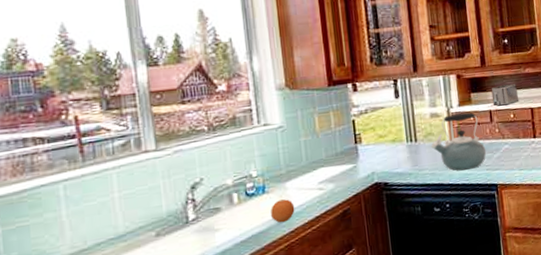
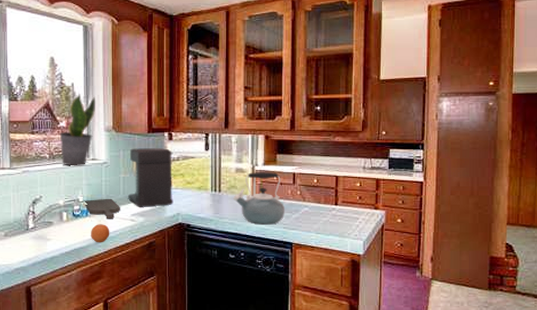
potted plant: none [219,50,263,137] -> present [59,94,96,166]
cutting board: none [258,167,305,193] -> present [84,198,120,220]
coffee maker: none [309,100,366,173] -> present [128,147,173,207]
toaster: present [491,83,519,106] -> none [297,149,325,171]

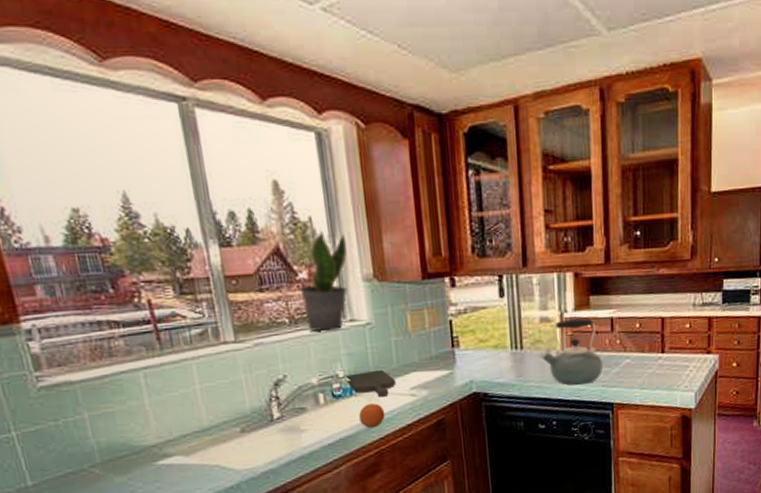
coffee maker: present [128,147,173,207] -> none [401,297,464,378]

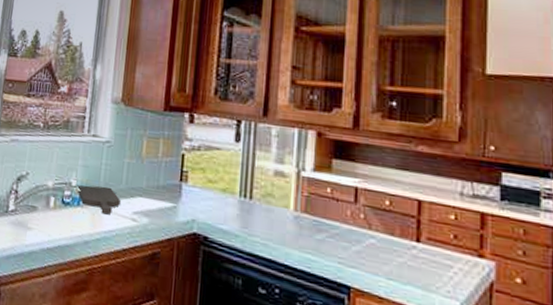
potted plant: present [299,231,348,332] -> none [57,55,106,143]
fruit: present [359,403,386,429] -> none [80,218,105,244]
kettle: present [538,318,604,385] -> none [268,178,342,256]

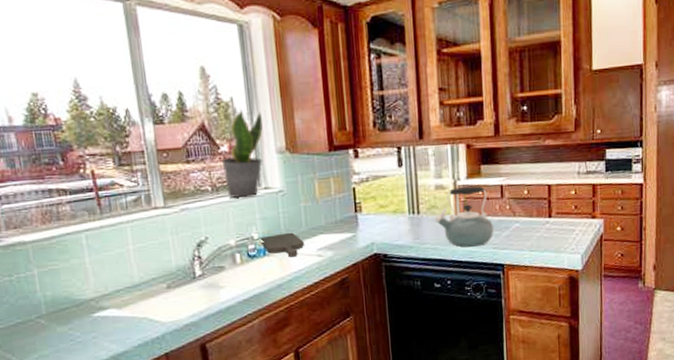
potted plant: none [57,55,106,143] -> present [221,110,263,199]
kettle: none [268,178,342,256] -> present [434,186,494,247]

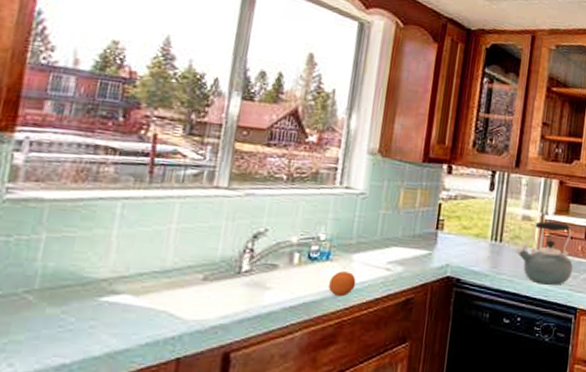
potted plant: present [221,110,263,199] -> none [303,103,362,195]
cutting board: present [260,232,304,257] -> none [326,238,374,267]
fruit: none [271,263,295,286] -> present [328,271,356,297]

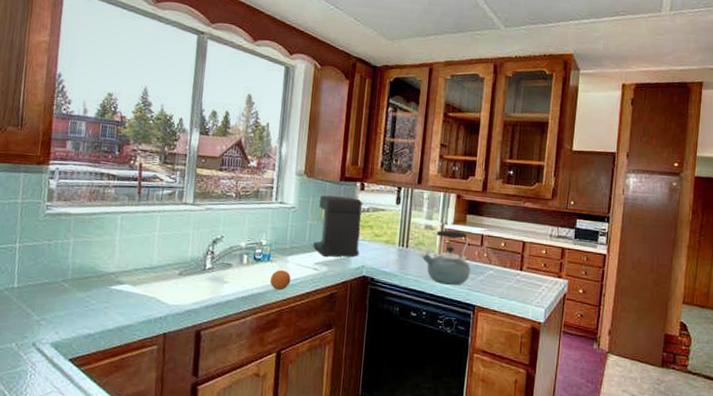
coffee maker: none [386,179,449,254] -> present [313,195,362,257]

